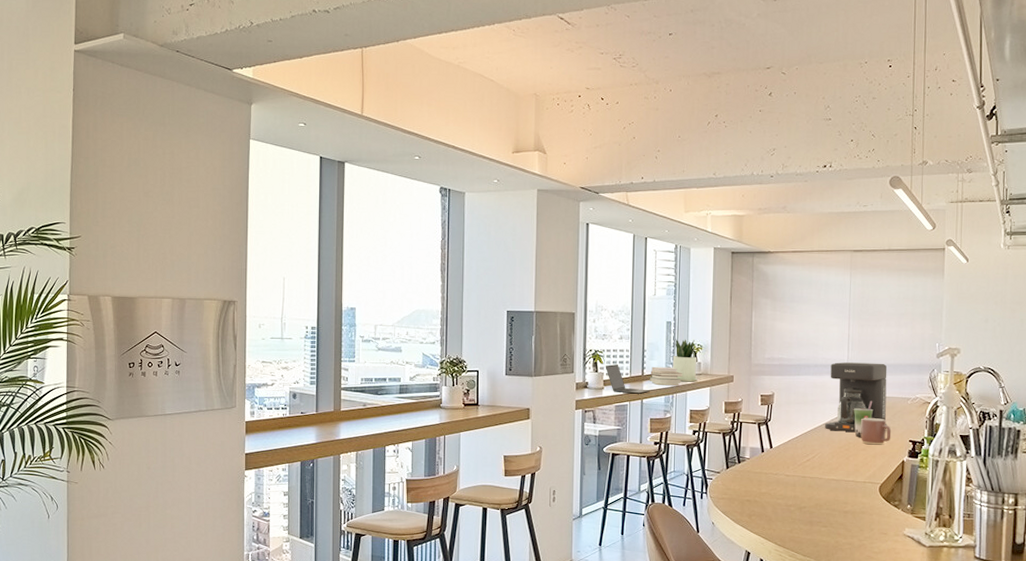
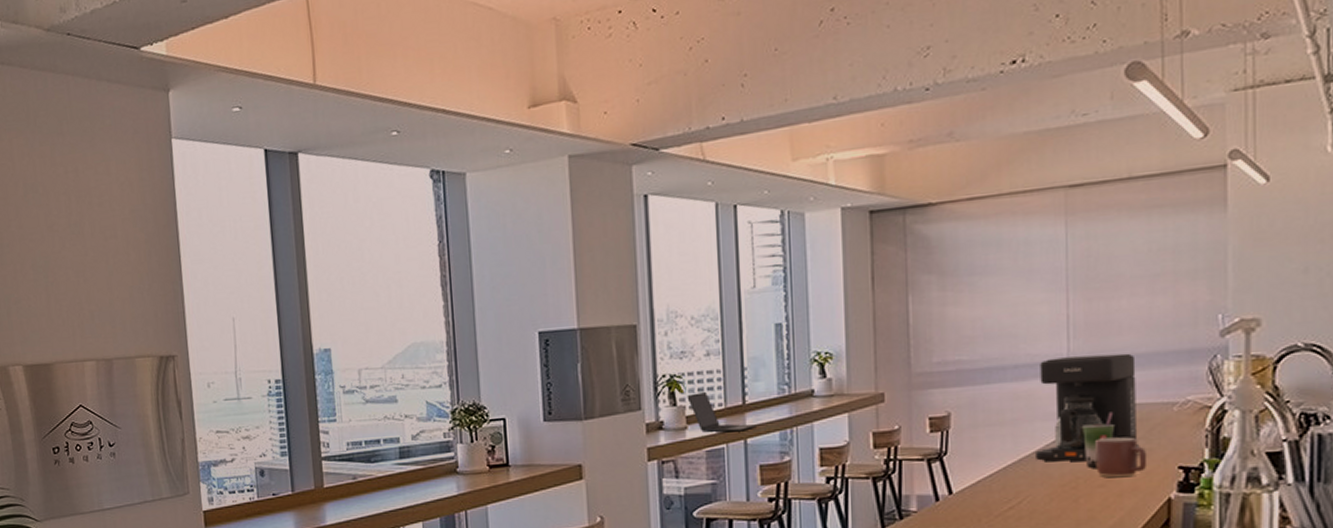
books: present [649,366,683,385] -> none [754,388,805,416]
planter: present [672,339,698,382] -> none [787,345,829,409]

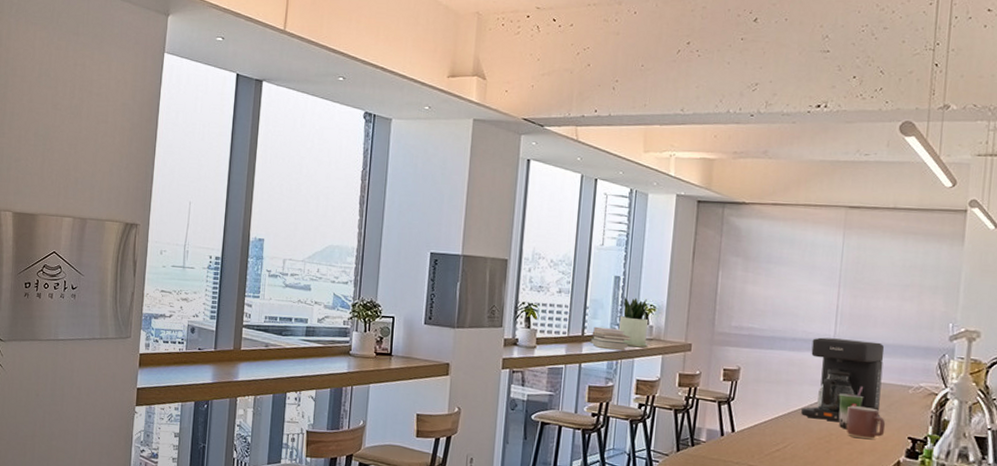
laptop: present [687,392,756,433] -> none [539,320,590,357]
books: none [754,388,805,416] -> present [590,326,631,350]
planter: none [787,345,829,409] -> present [618,296,649,348]

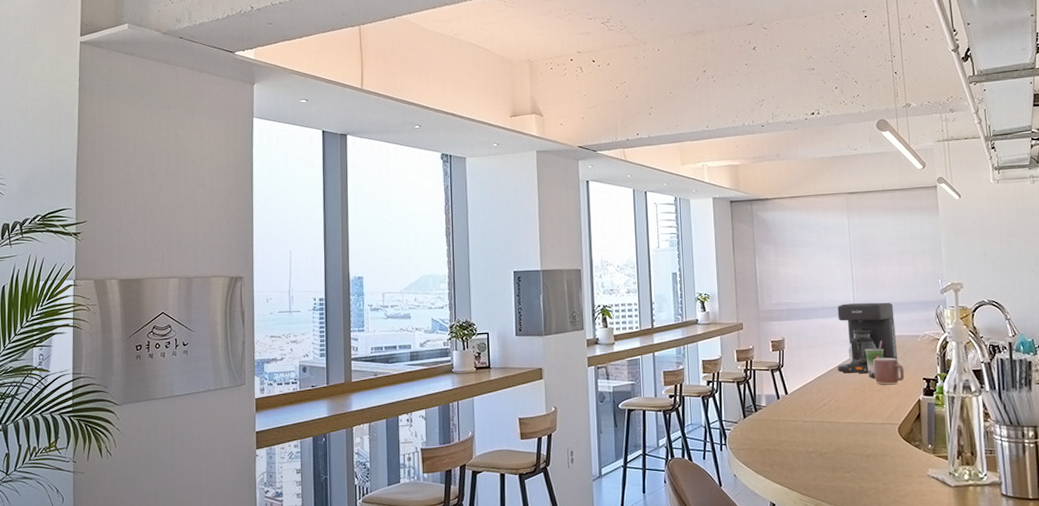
books: present [590,326,631,350] -> none [659,318,692,337]
planter: present [618,296,649,348] -> none [681,289,708,333]

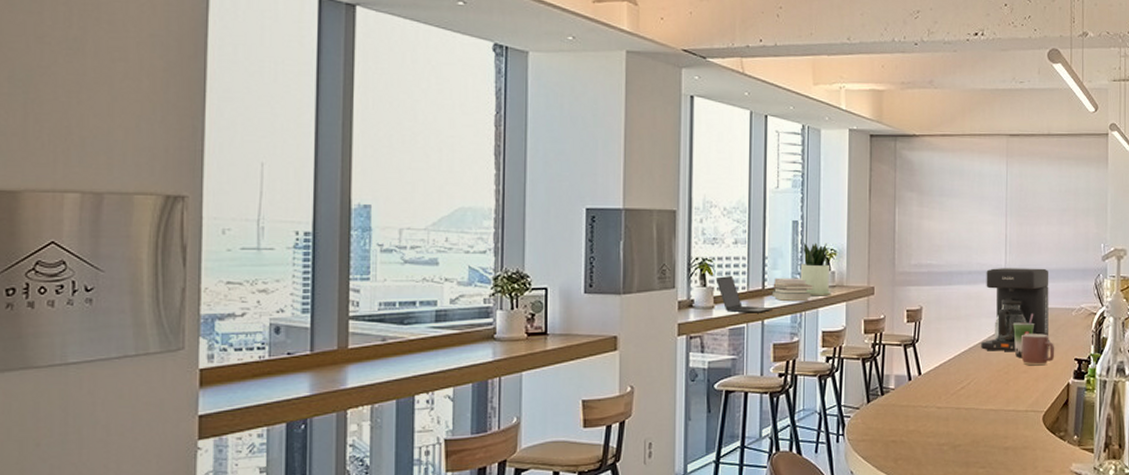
laptop: none [614,319,661,348] -> present [715,276,772,313]
books: none [659,318,692,337] -> present [771,278,813,301]
planter: none [681,289,708,333] -> present [800,242,831,296]

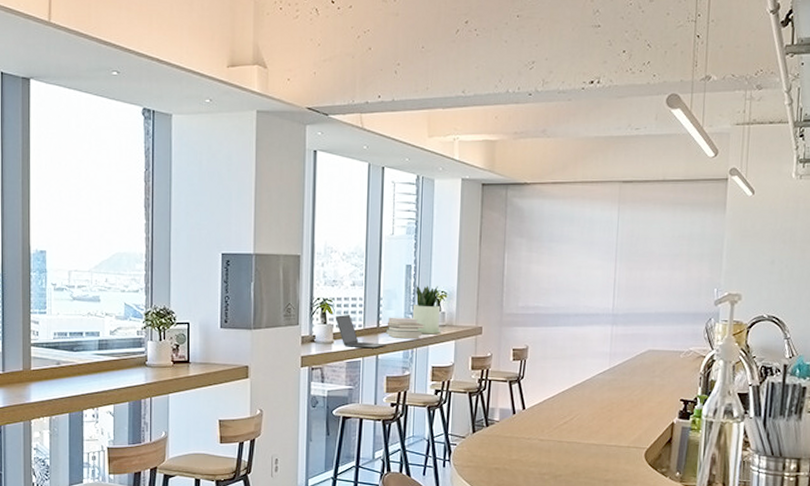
coffee maker: present [981,268,1051,352] -> none [585,311,658,391]
beverage cup: present [1012,313,1035,357] -> none [617,355,641,396]
mug: present [1021,334,1054,366] -> none [625,374,660,405]

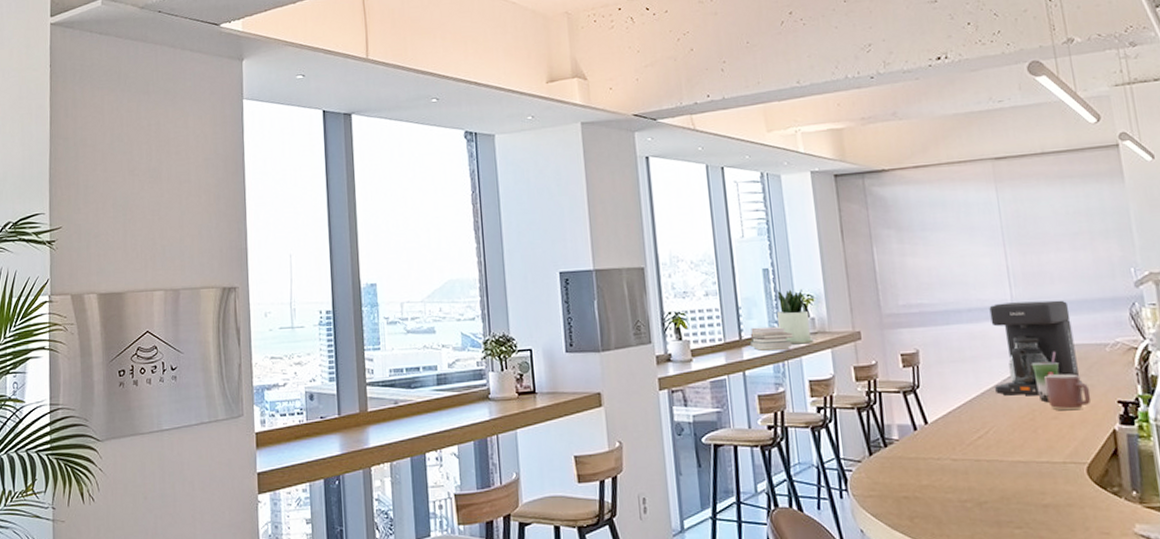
laptop: present [335,315,386,349] -> none [690,328,753,365]
coffee maker: none [585,311,658,391] -> present [989,300,1084,396]
beverage cup: none [617,355,641,396] -> present [1030,351,1060,402]
mug: none [625,374,660,405] -> present [1044,374,1091,411]

